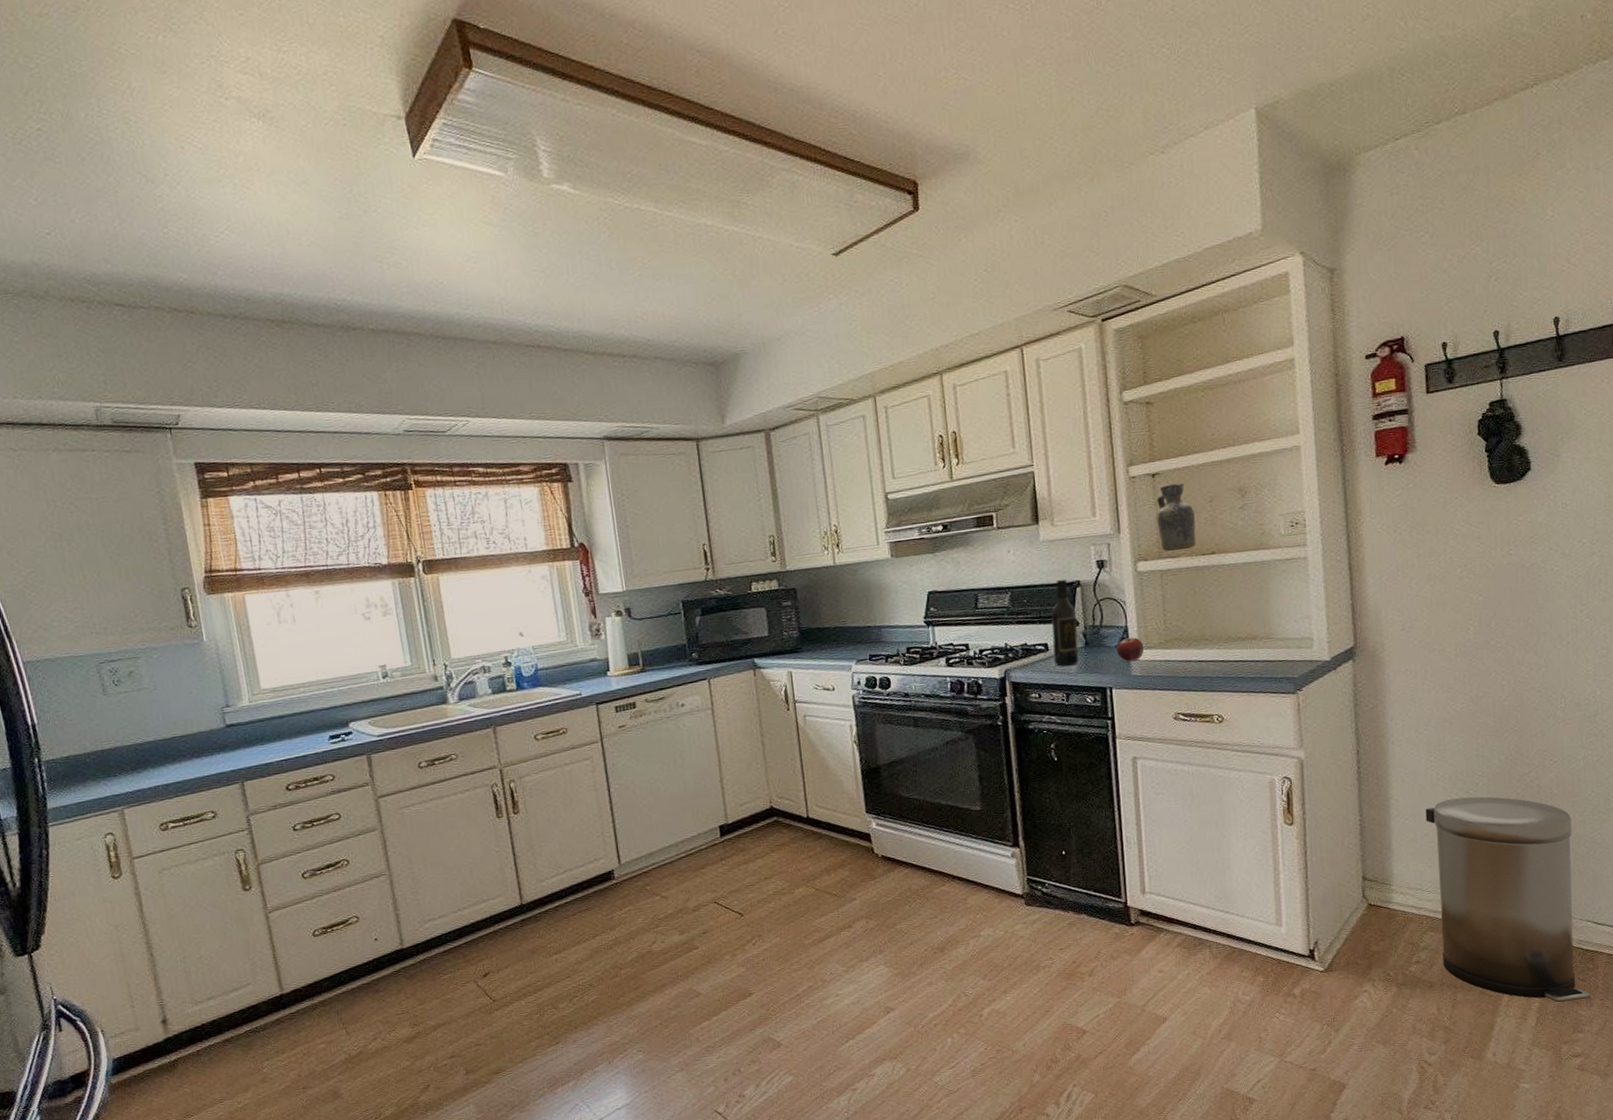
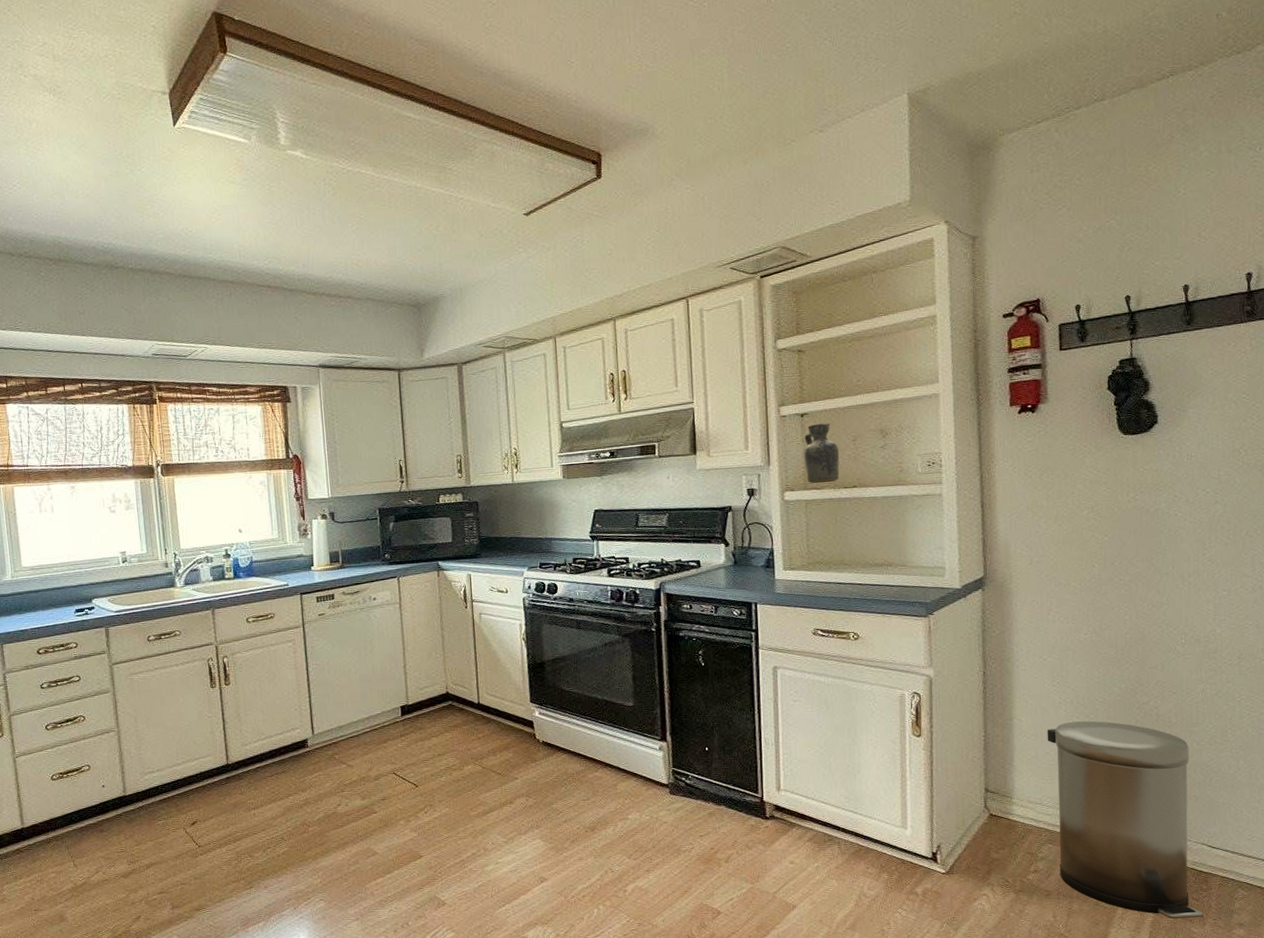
wine bottle: present [1051,579,1079,666] -> none [704,504,728,582]
fruit: present [1116,637,1145,662] -> none [762,559,788,581]

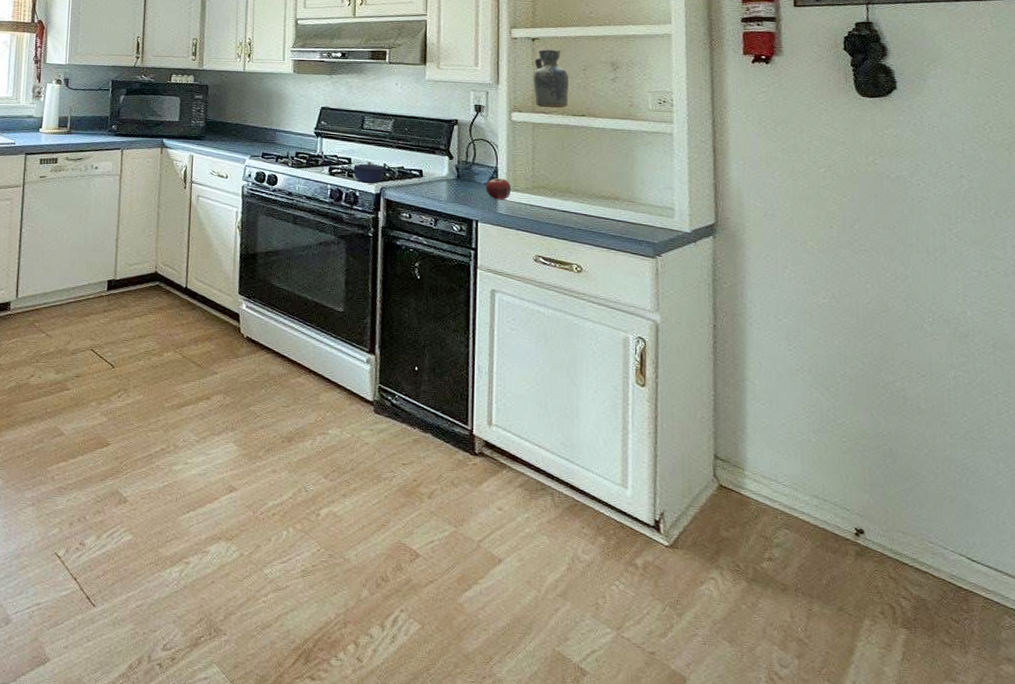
cooking pot: none [628,558,665,580] -> present [350,161,387,183]
fruit: none [762,559,788,581] -> present [485,178,512,200]
pedal bin: present [1047,721,1203,920] -> none [783,392,965,644]

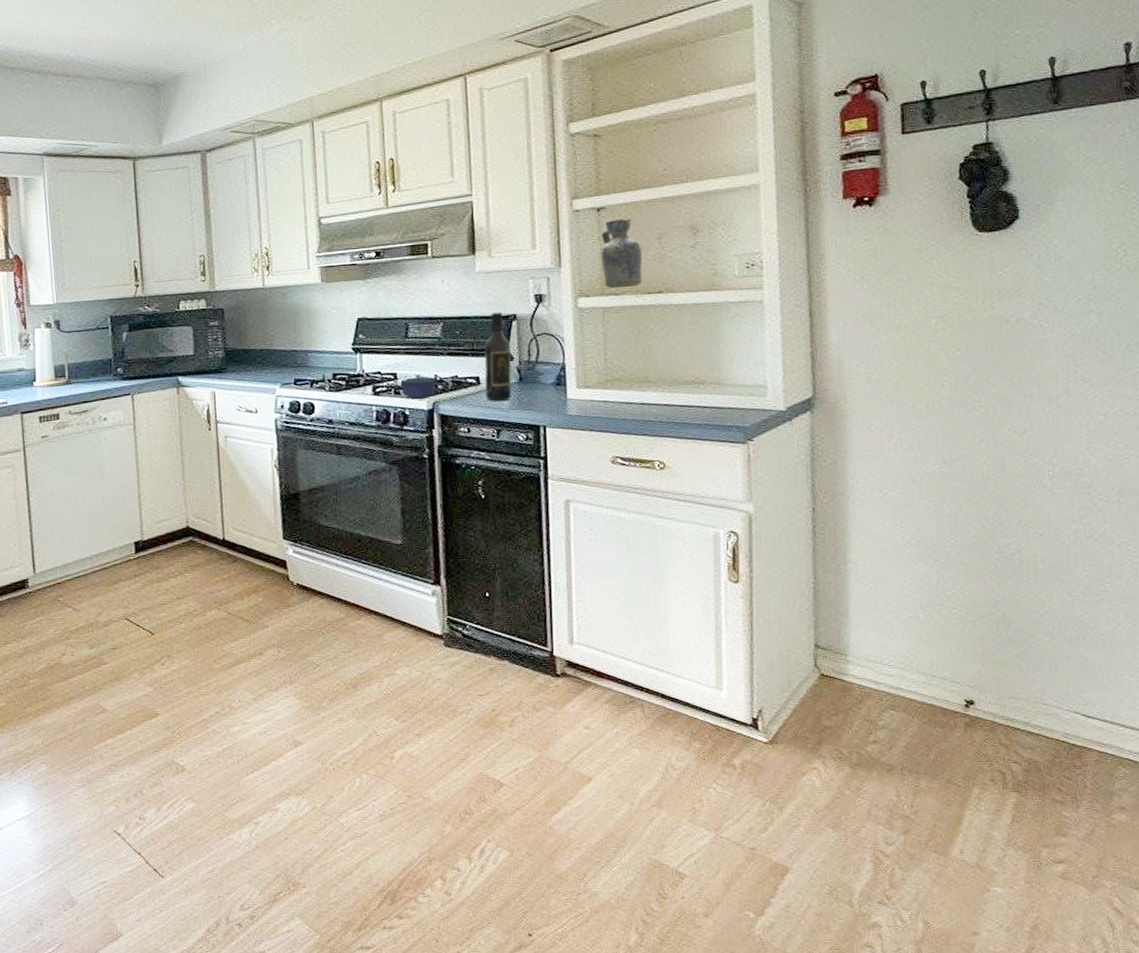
wine bottle: none [426,115,452,194] -> present [484,311,512,401]
fruit: present [485,178,512,200] -> none [552,375,582,400]

